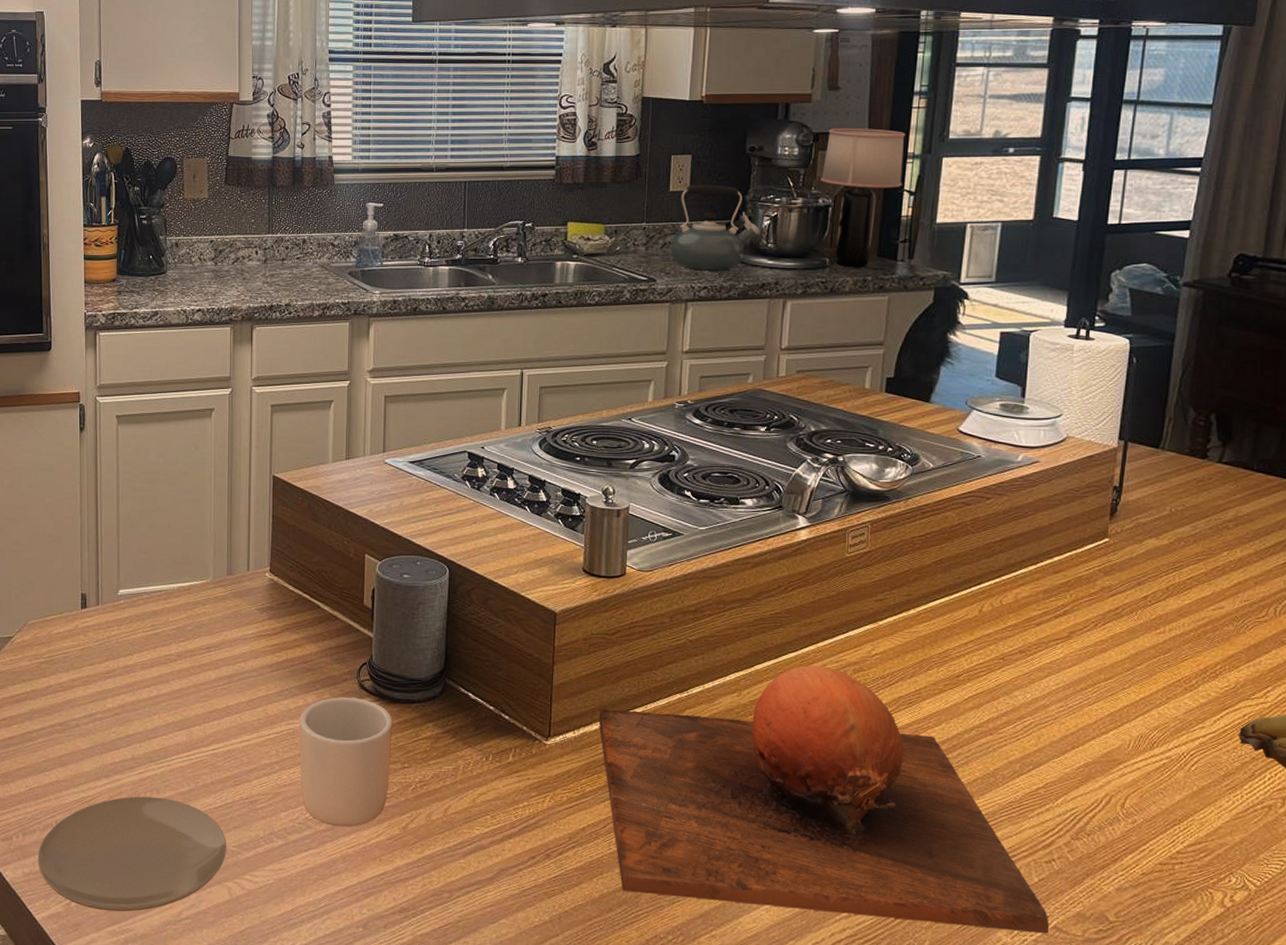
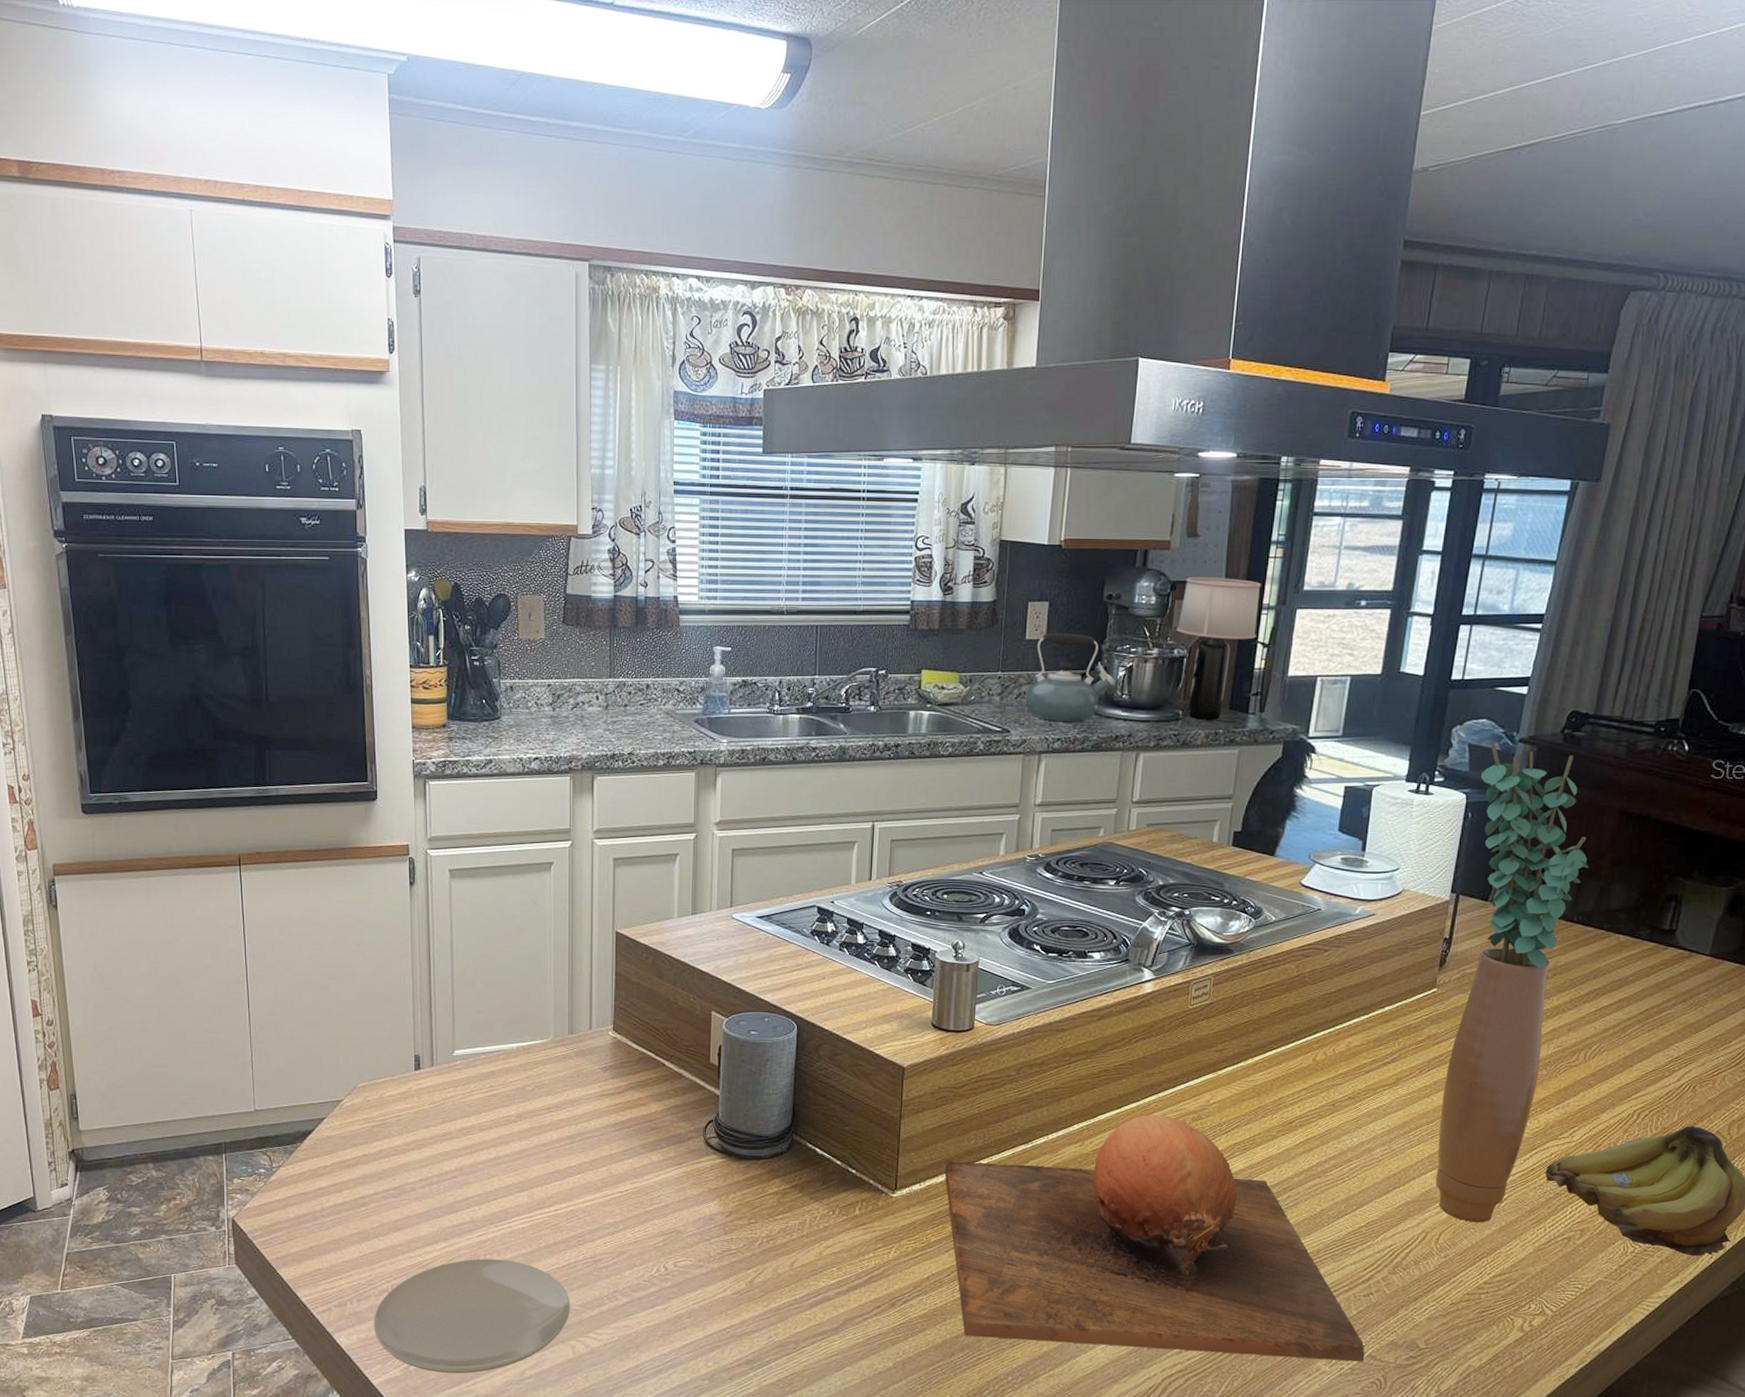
mug: present [299,696,392,827] -> none [644,1154,739,1283]
vase: none [1118,285,1268,787] -> present [1435,741,1590,1223]

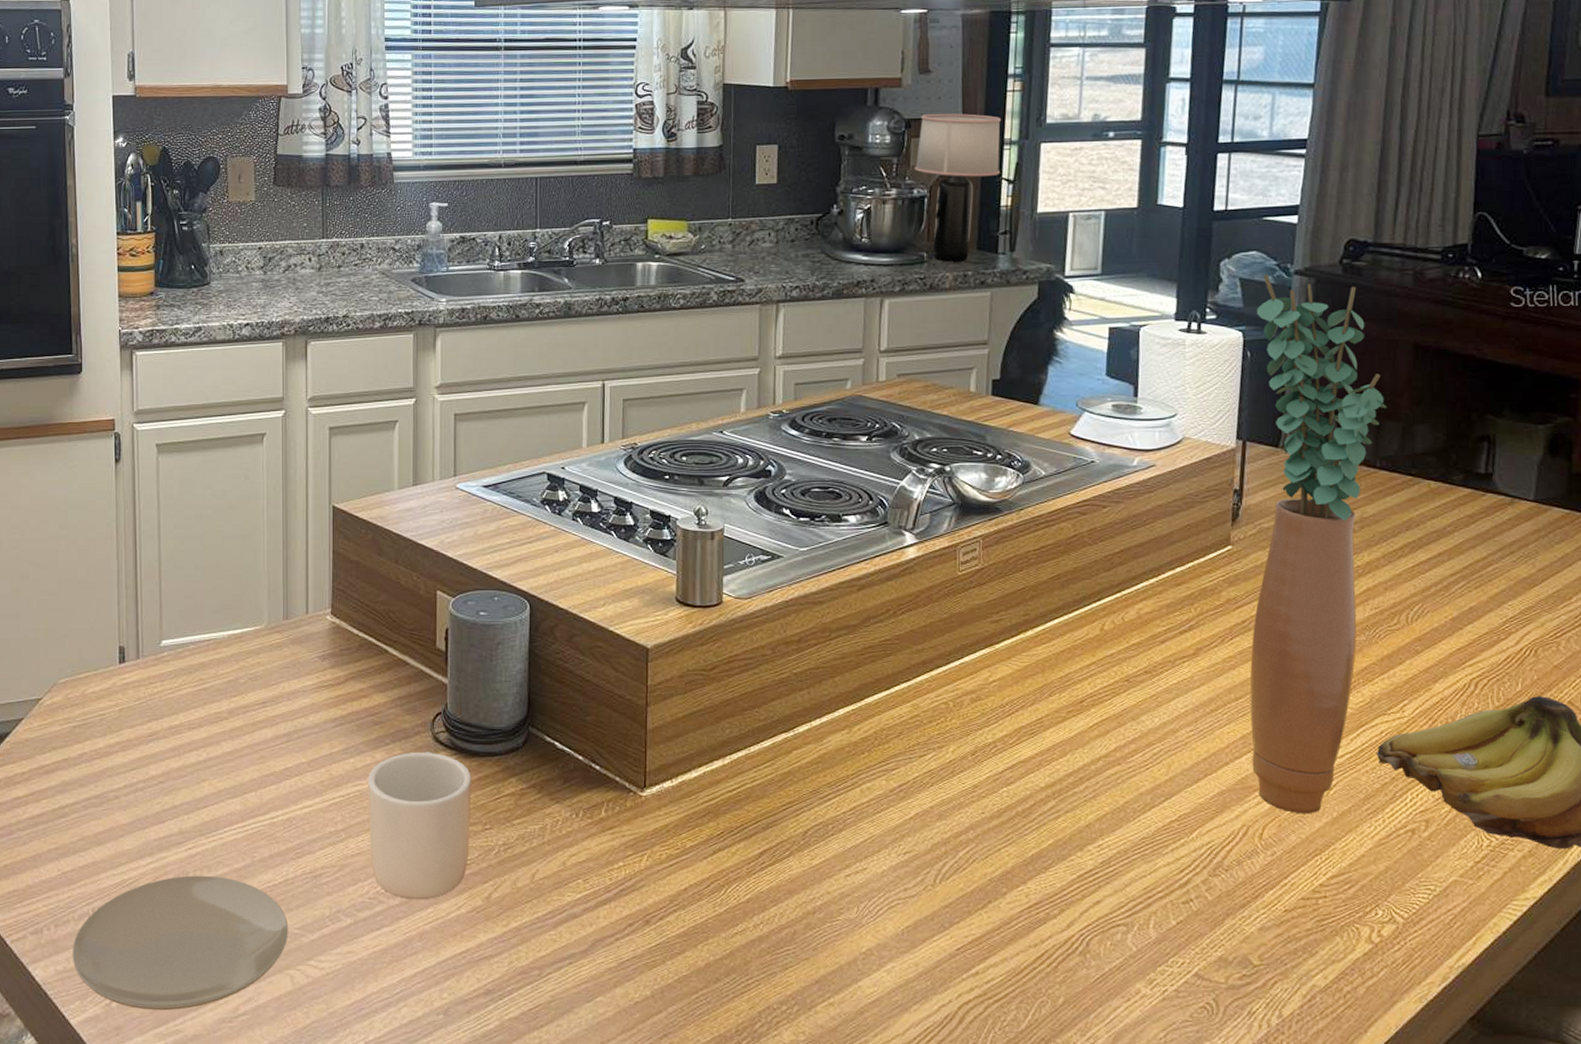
mug: none [644,1154,739,1283] -> present [367,751,471,900]
chopping board: present [944,1115,1365,1362] -> none [698,696,1191,983]
kettle: present [1025,633,1116,722] -> none [759,176,854,269]

